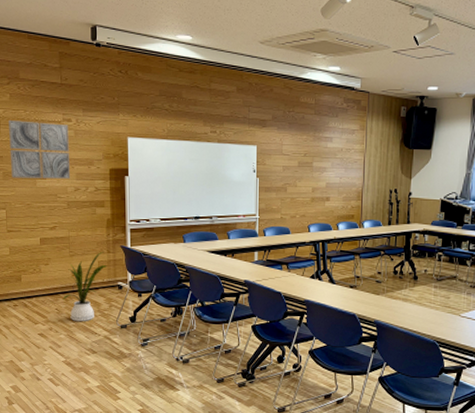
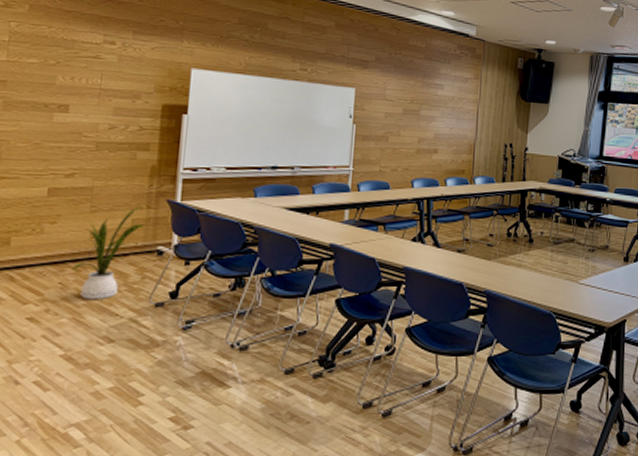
wall art: present [9,120,71,179] -> none [16,37,111,114]

